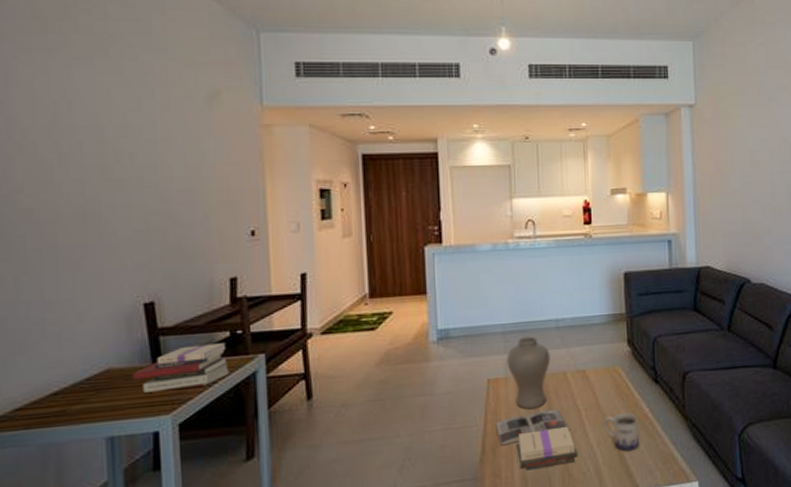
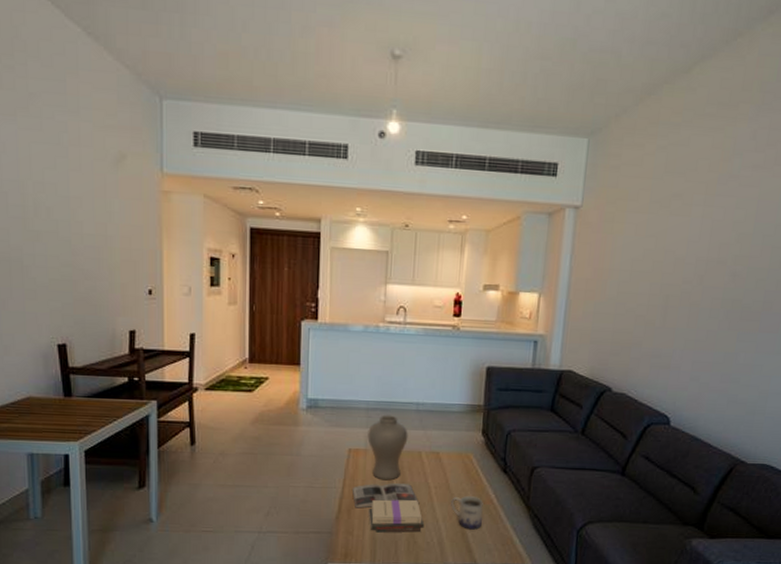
books: present [133,343,230,393] -> none [48,385,127,423]

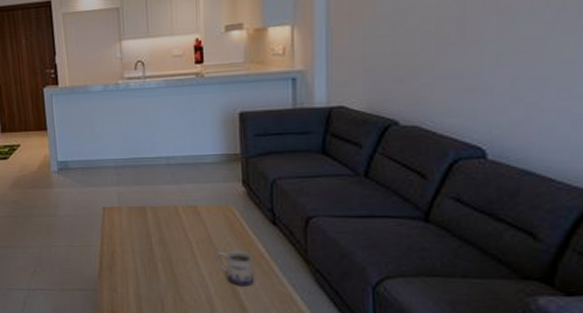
magazine: present [353,483,420,508] -> none [111,240,182,266]
vase: present [367,415,408,481] -> none [119,171,162,237]
books: present [368,499,425,533] -> none [129,255,190,290]

